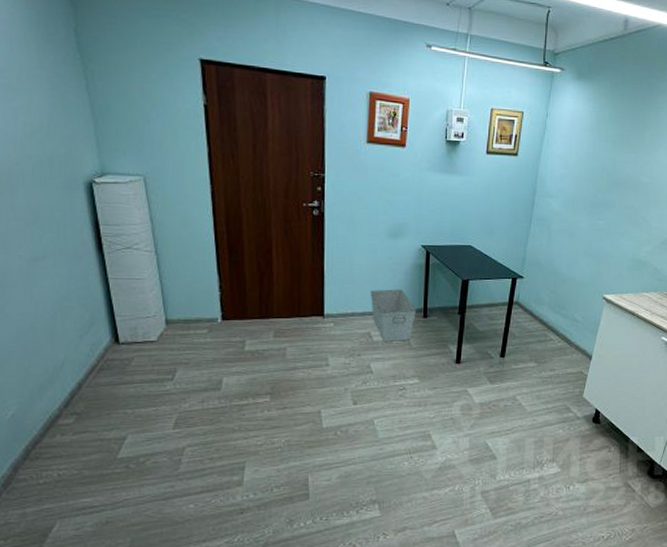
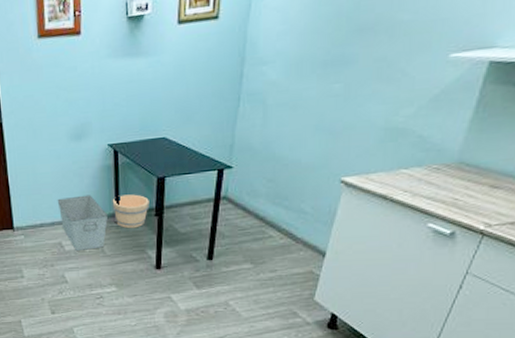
bucket: none [421,292,454,324] -> present [112,194,150,229]

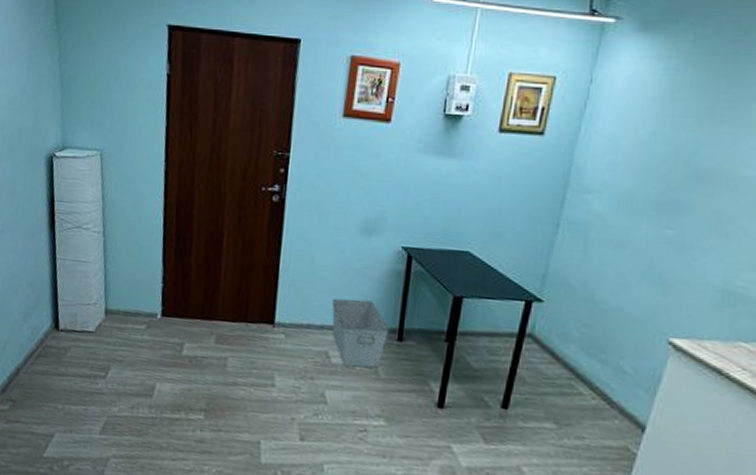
bucket: present [112,194,150,229] -> none [396,308,441,352]

